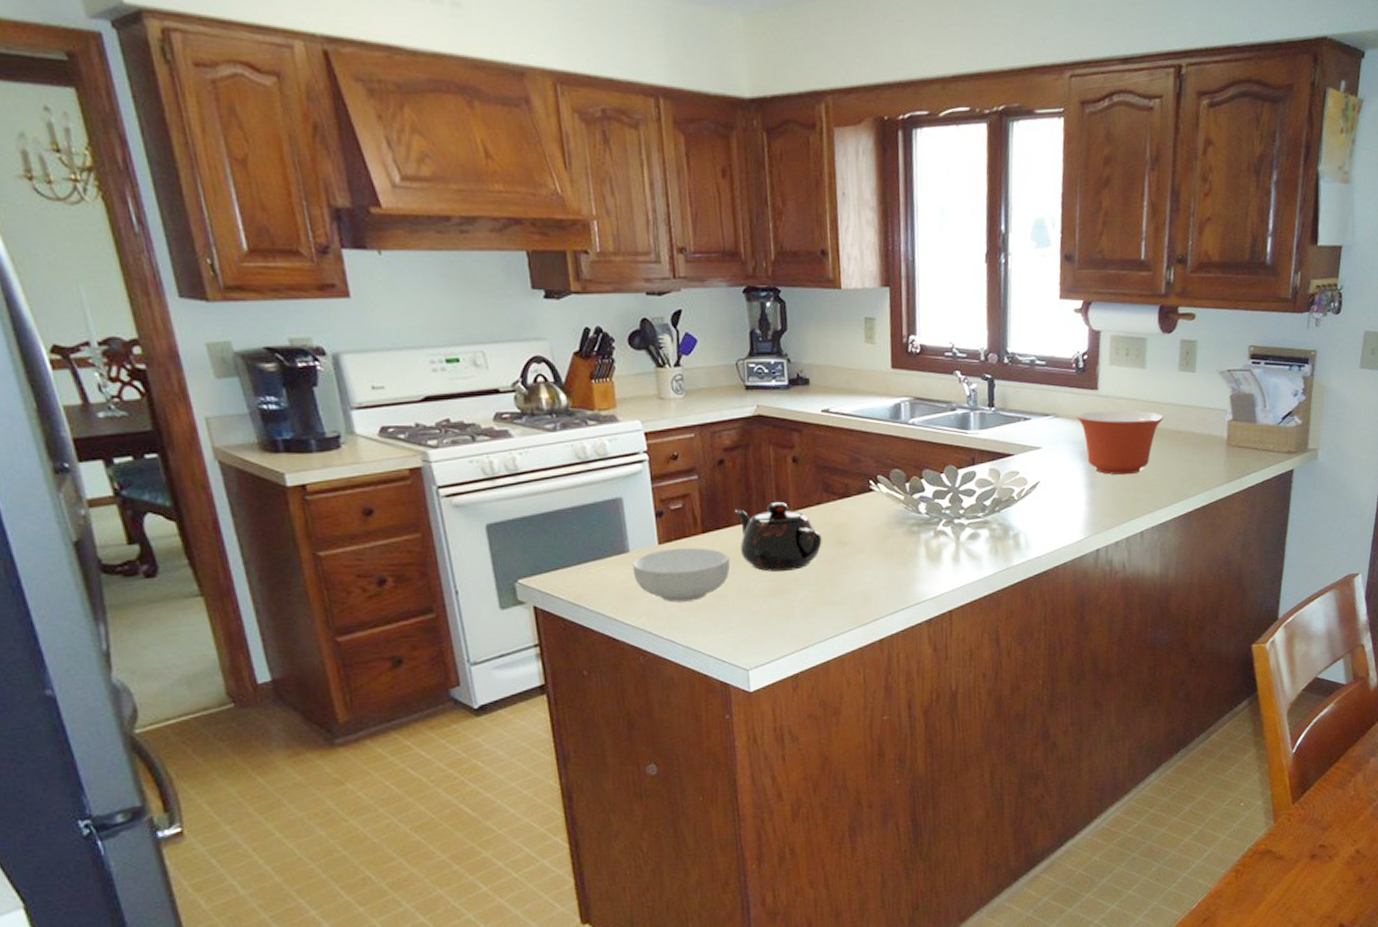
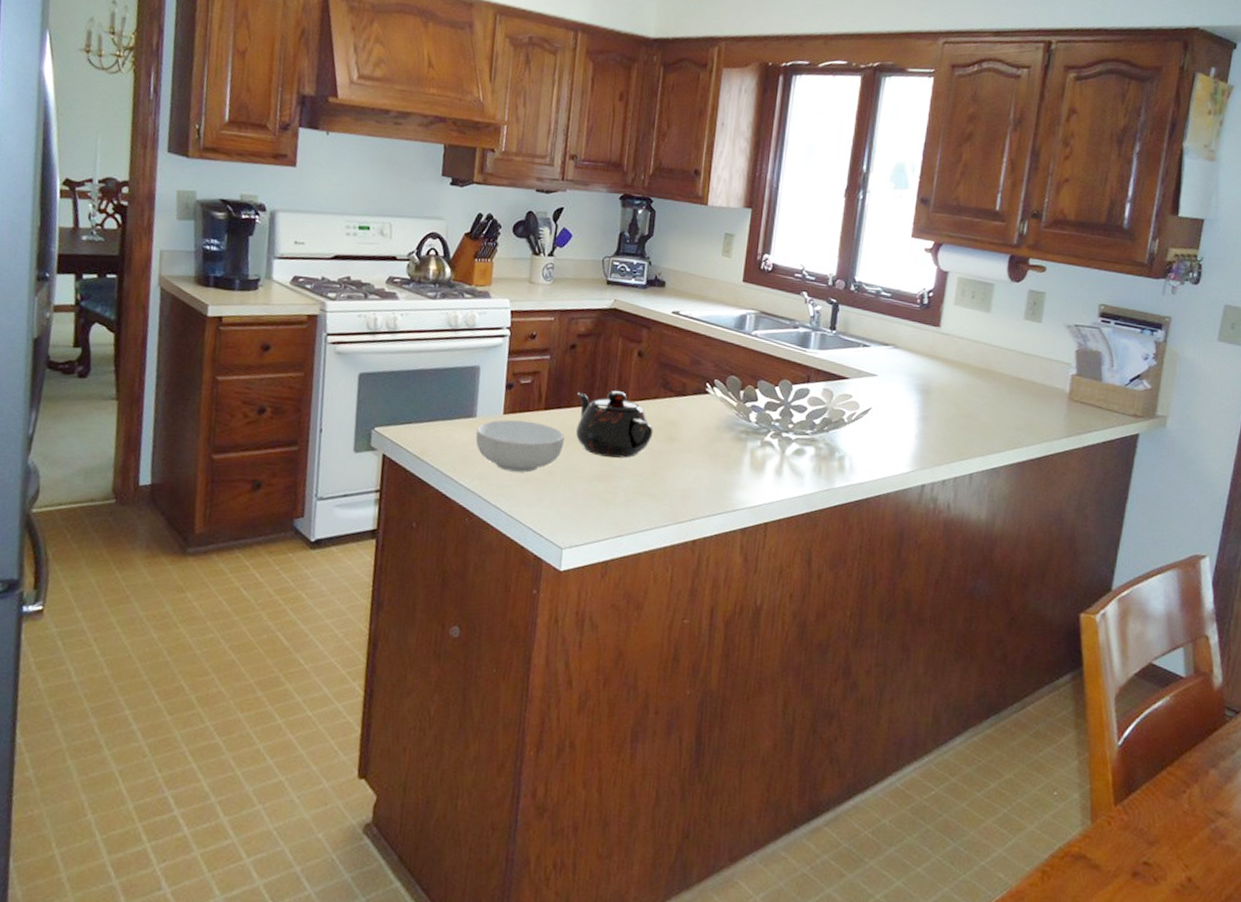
mixing bowl: present [1076,410,1164,475] -> none [916,346,1005,415]

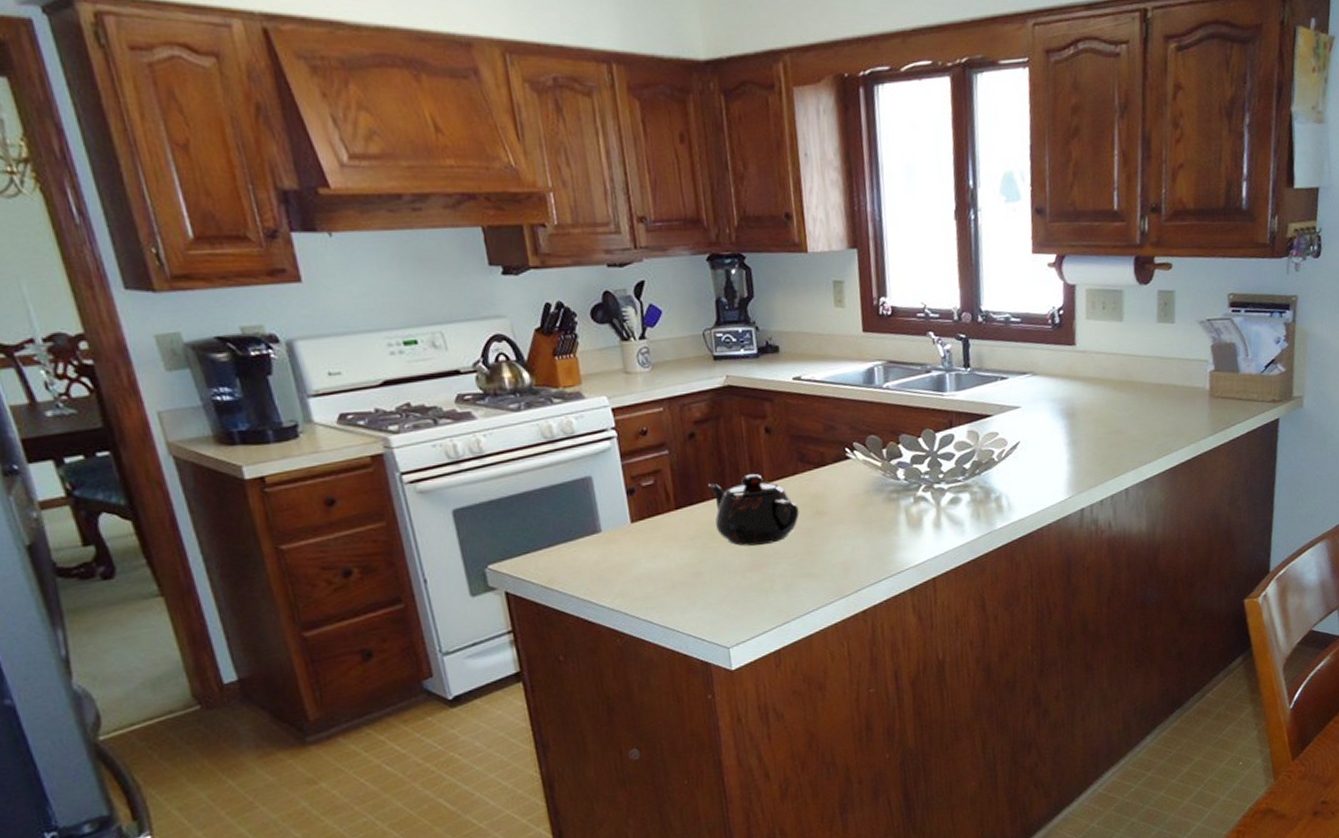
cereal bowl: present [475,419,565,473] -> none [605,524,706,582]

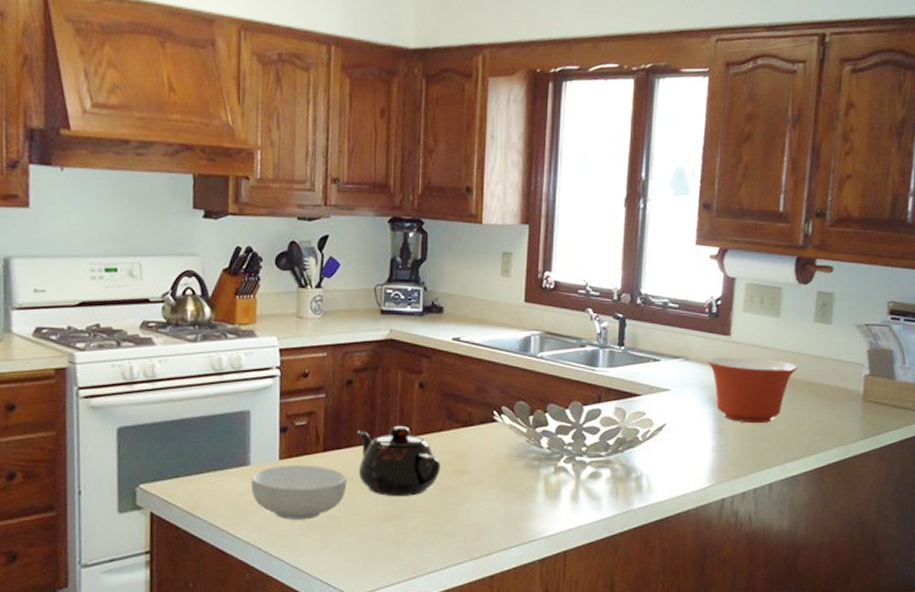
cereal bowl: none [605,524,706,582] -> present [250,464,348,520]
mixing bowl: none [1055,365,1144,432] -> present [707,356,798,424]

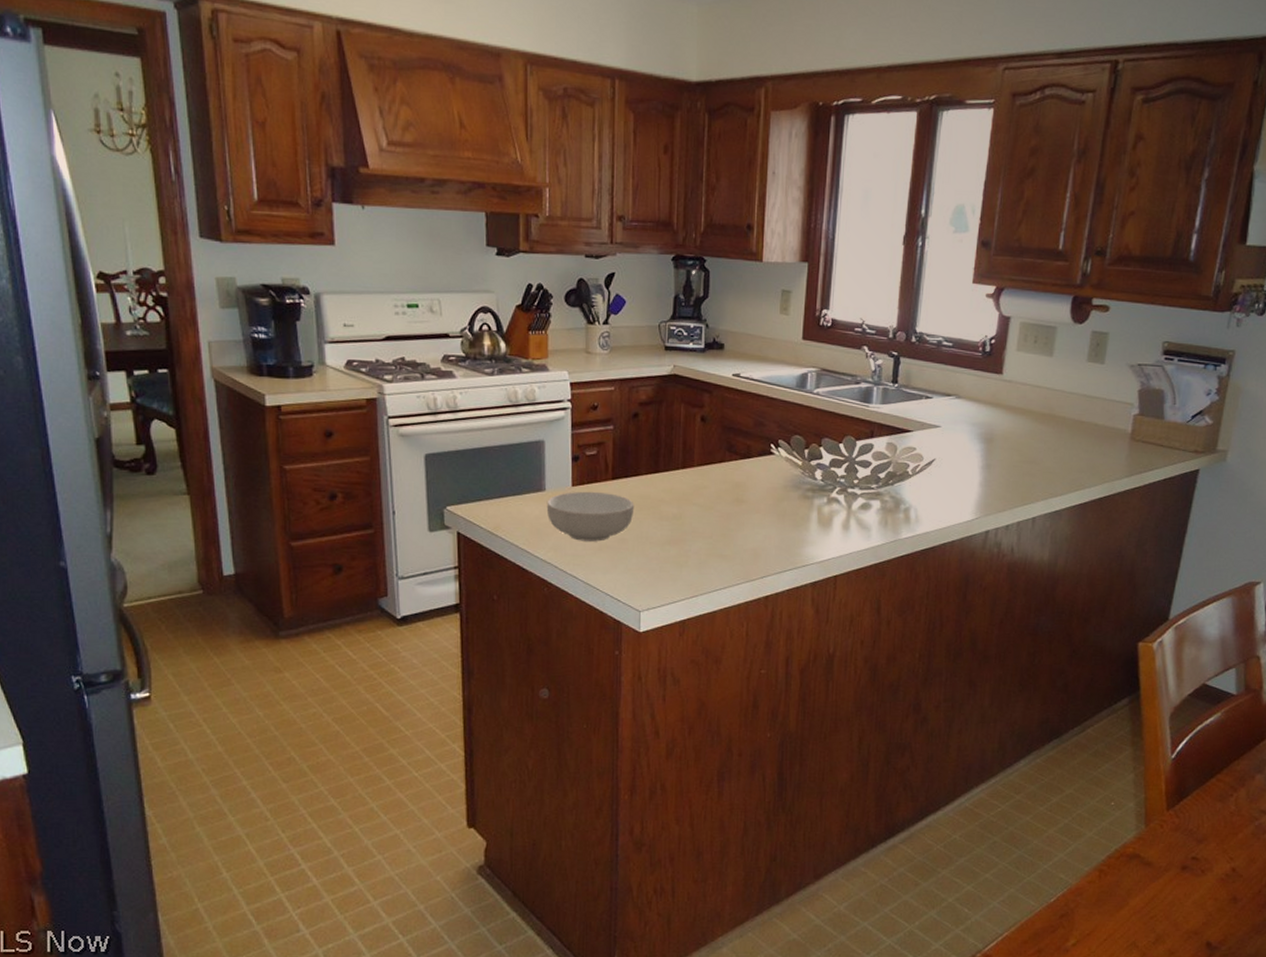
teapot: present [358,425,441,496] -> none [644,456,721,522]
mixing bowl: present [707,356,798,424] -> none [978,394,1067,461]

